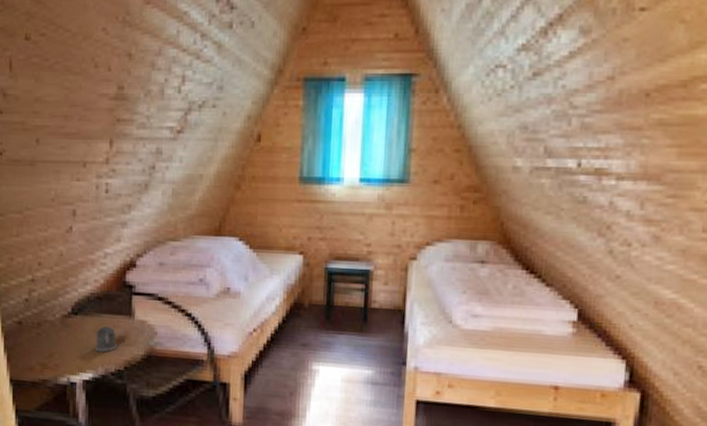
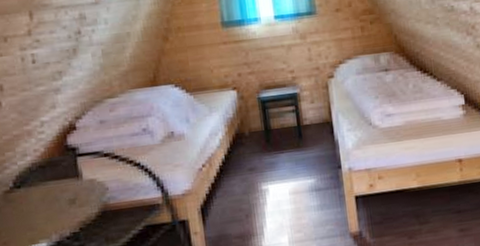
mug: present [95,326,118,353] -> none [43,192,70,220]

